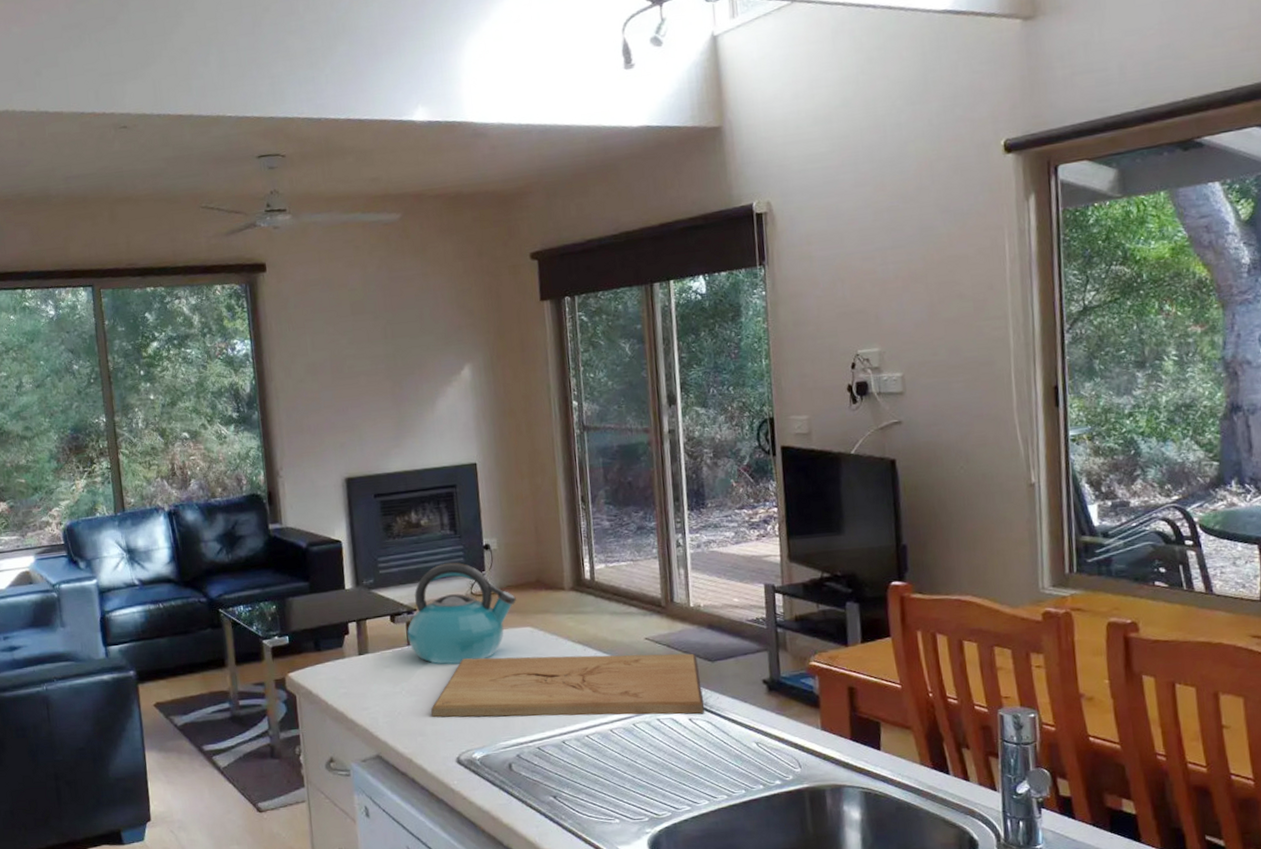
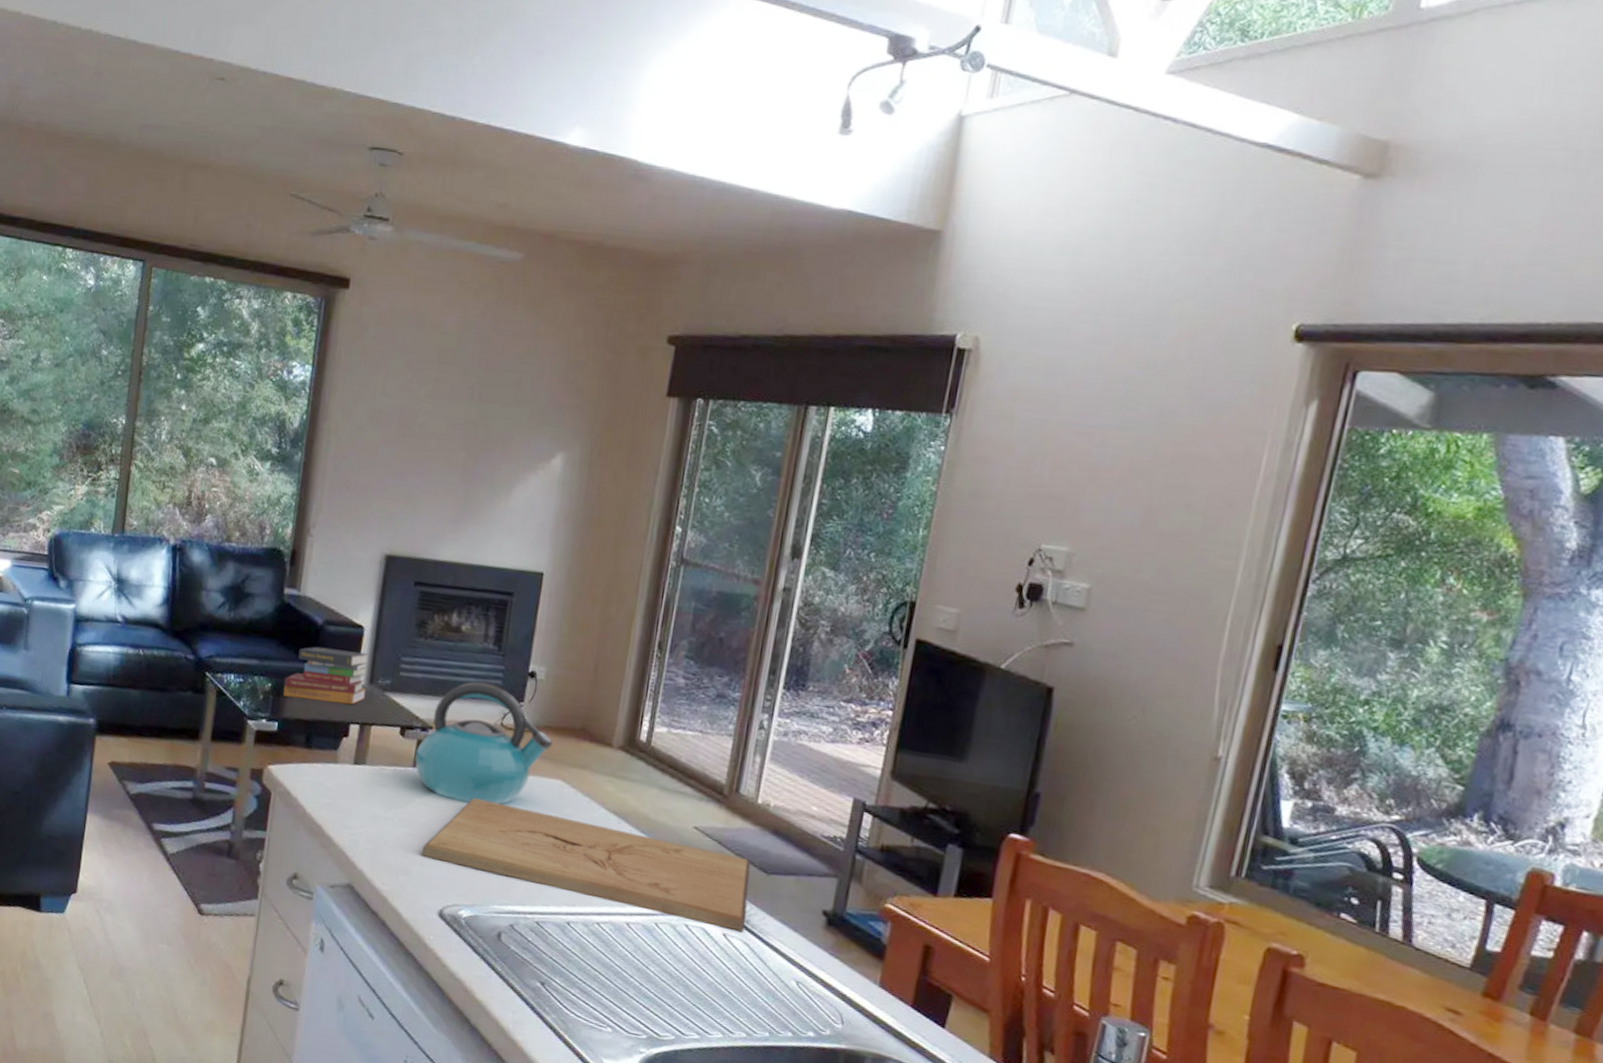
books: none [286,562,356,613] -> present [283,646,368,705]

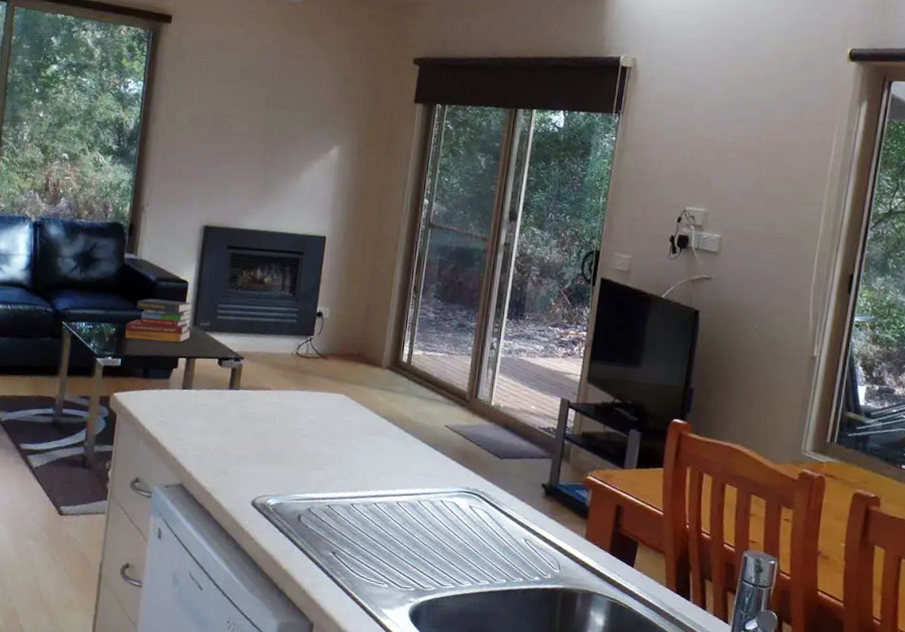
kettle: present [415,681,553,804] -> none [230,321,336,415]
cutting board: present [421,798,751,933] -> none [237,411,488,504]

